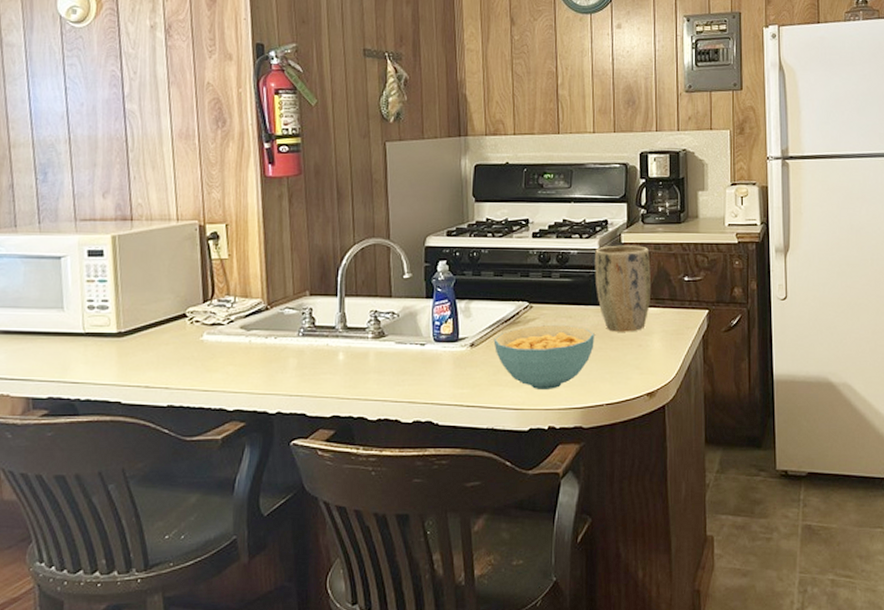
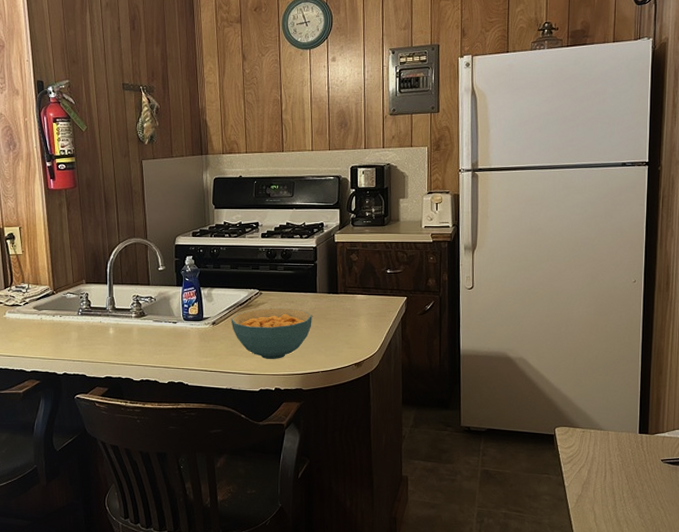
plant pot: present [595,245,651,332] -> none [312,244,359,314]

